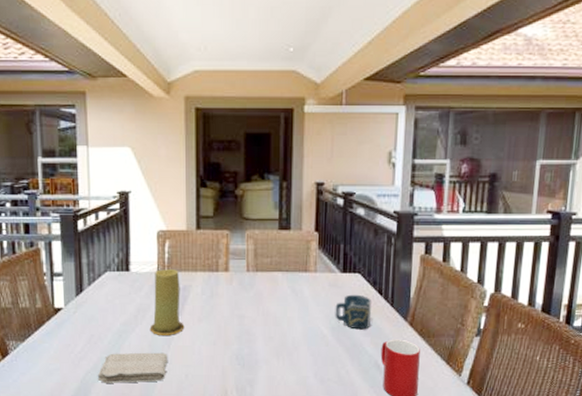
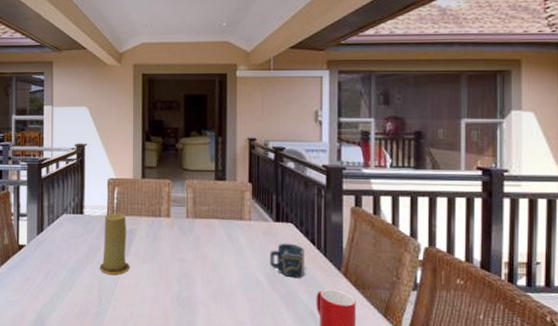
washcloth: present [97,352,168,383] -> none [52,288,115,318]

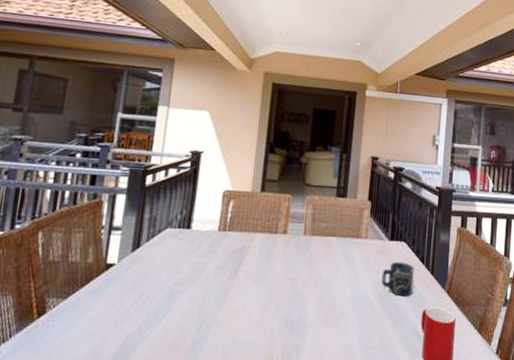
candle: present [99,213,130,275] -> none [202,228,239,297]

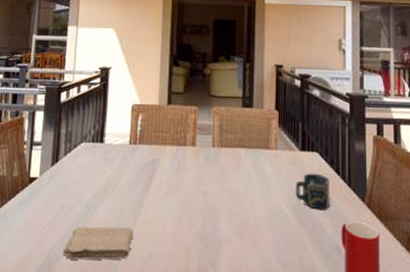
washcloth: none [139,314,218,348] -> present [62,226,134,260]

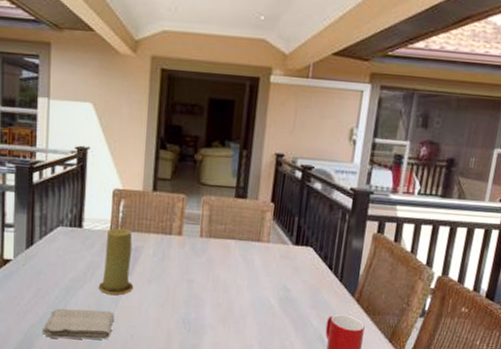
candle: none [118,141,152,210] -> present [98,228,134,295]
cup: present [295,173,329,210] -> none [284,267,321,303]

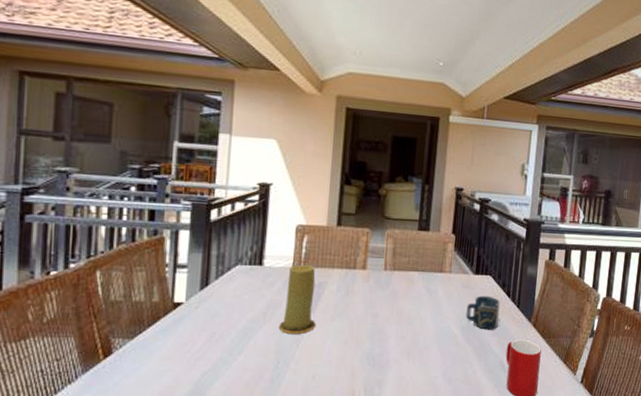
washcloth: present [42,308,115,340] -> none [214,351,296,386]
cup: none [284,267,321,303] -> present [466,295,500,330]

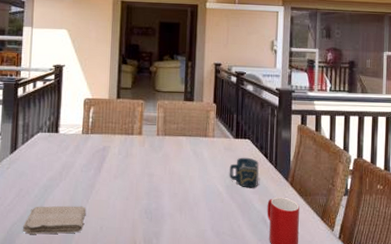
washcloth: none [214,351,296,386] -> present [22,205,87,234]
candle: present [278,264,316,334] -> none [72,131,102,190]

